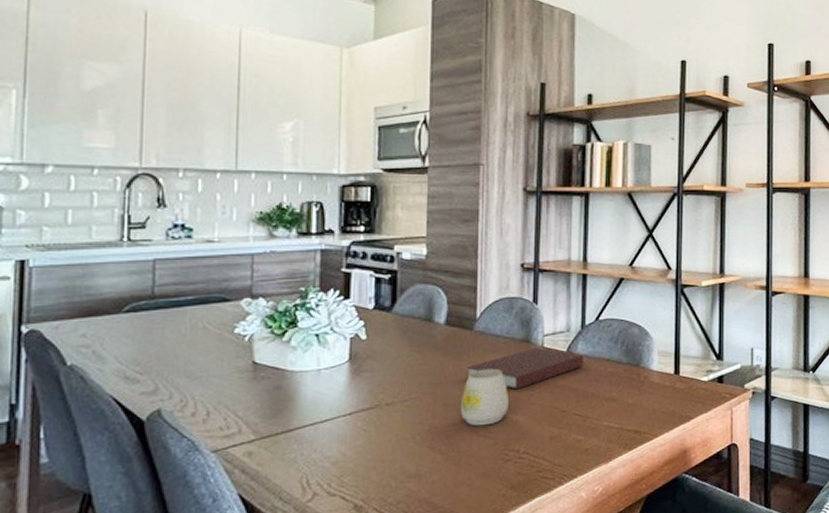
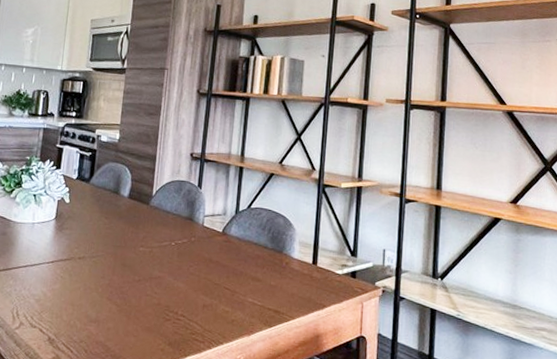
mug: present [460,368,510,426] -> none [134,238,173,287]
notebook: present [467,348,584,390] -> none [141,226,236,260]

